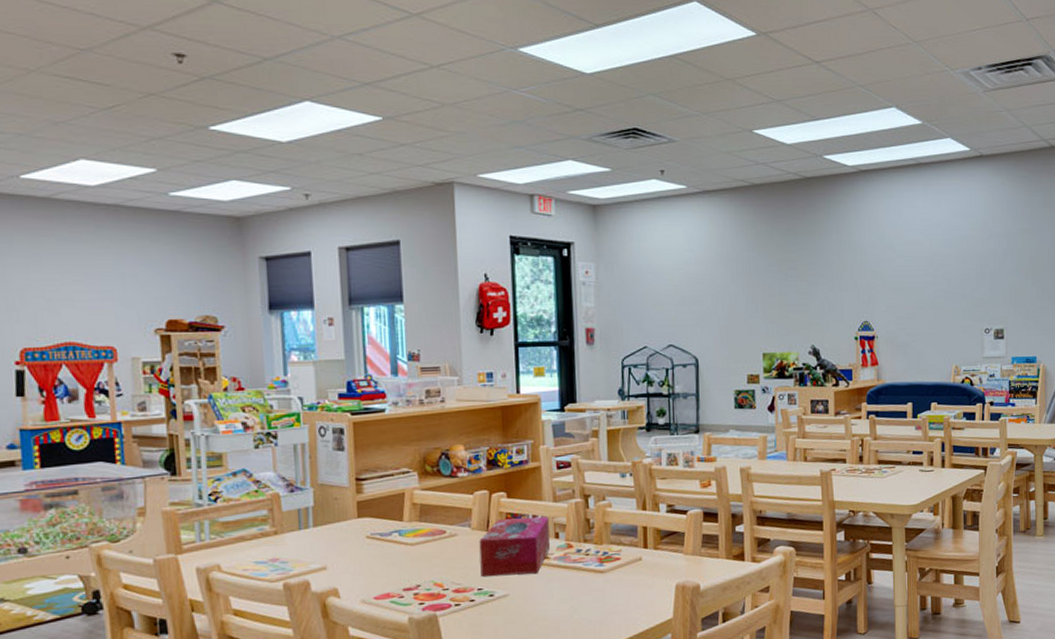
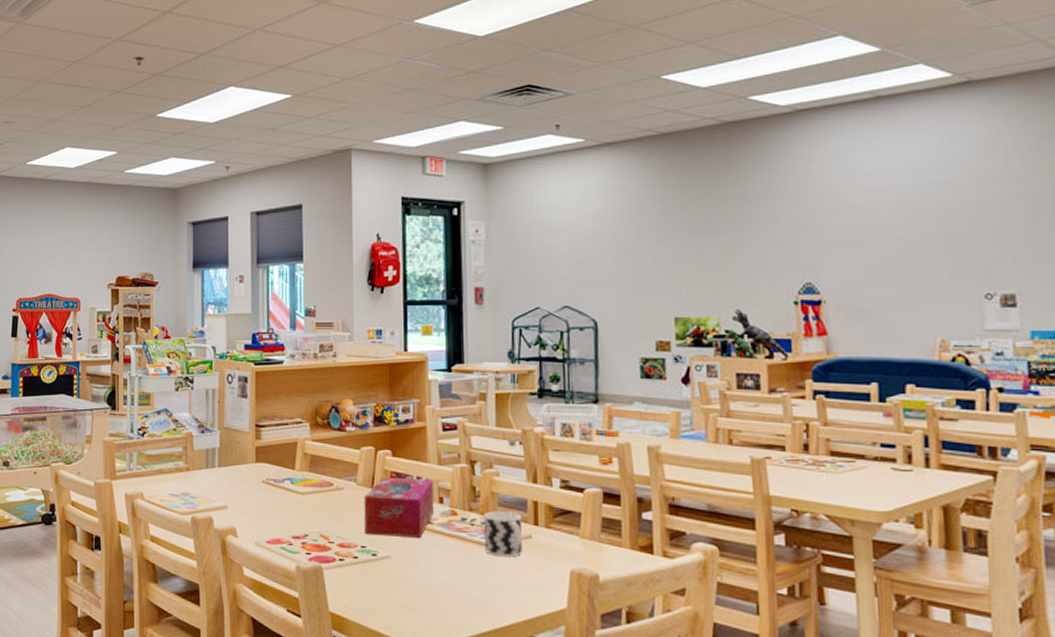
cup: none [598,538,633,581] -> present [483,511,522,557]

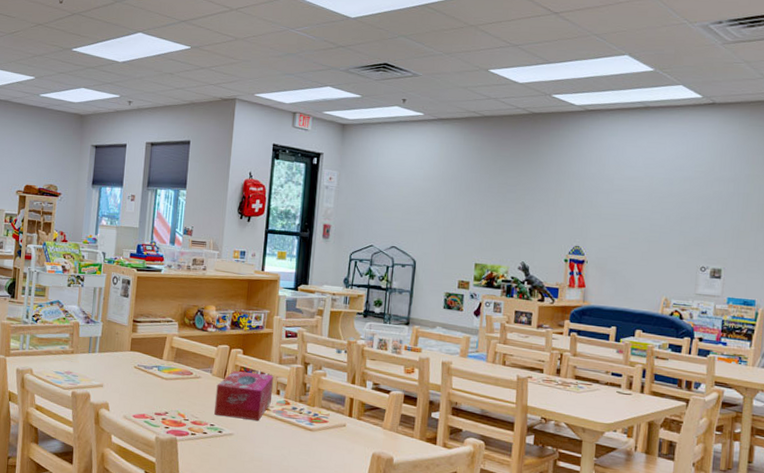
cup: present [483,511,522,557] -> none [308,403,339,441]

